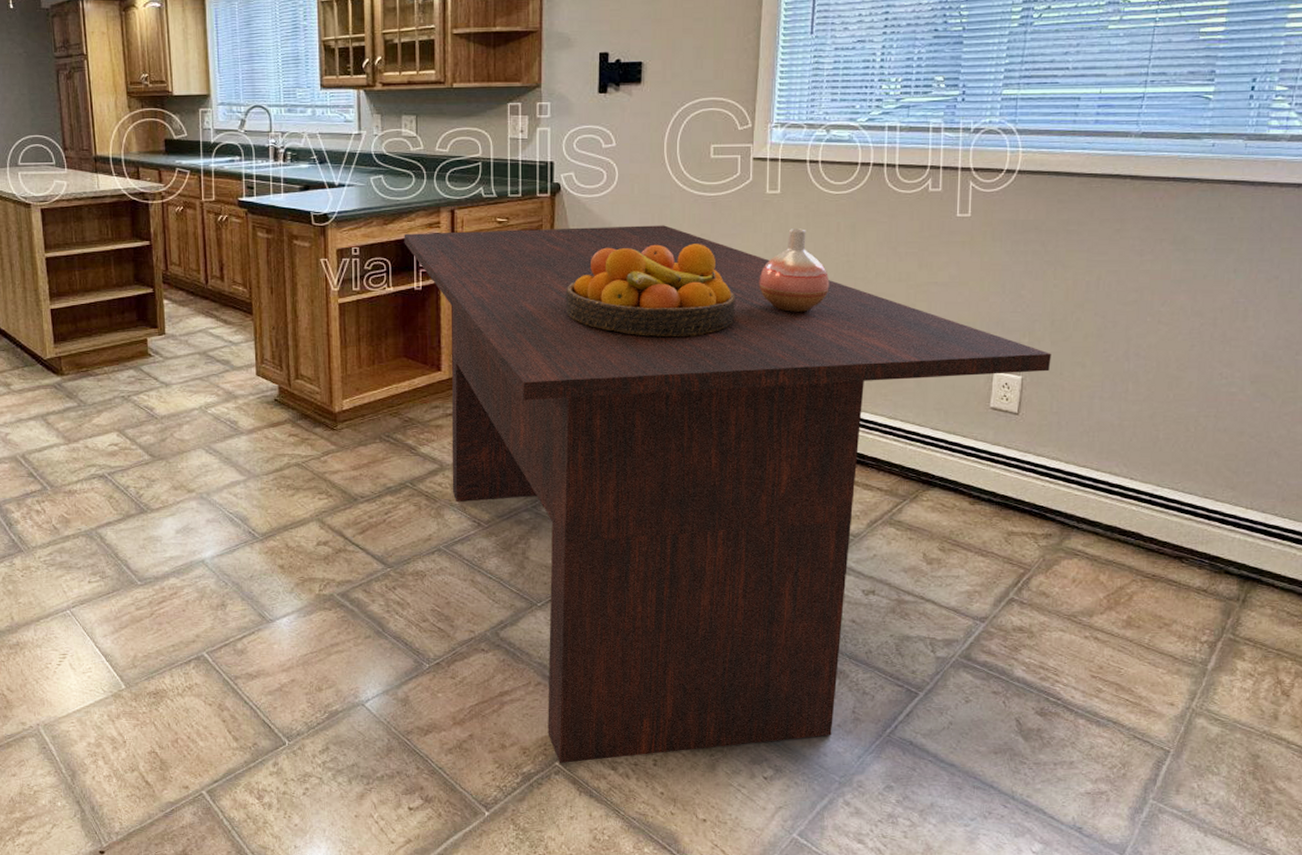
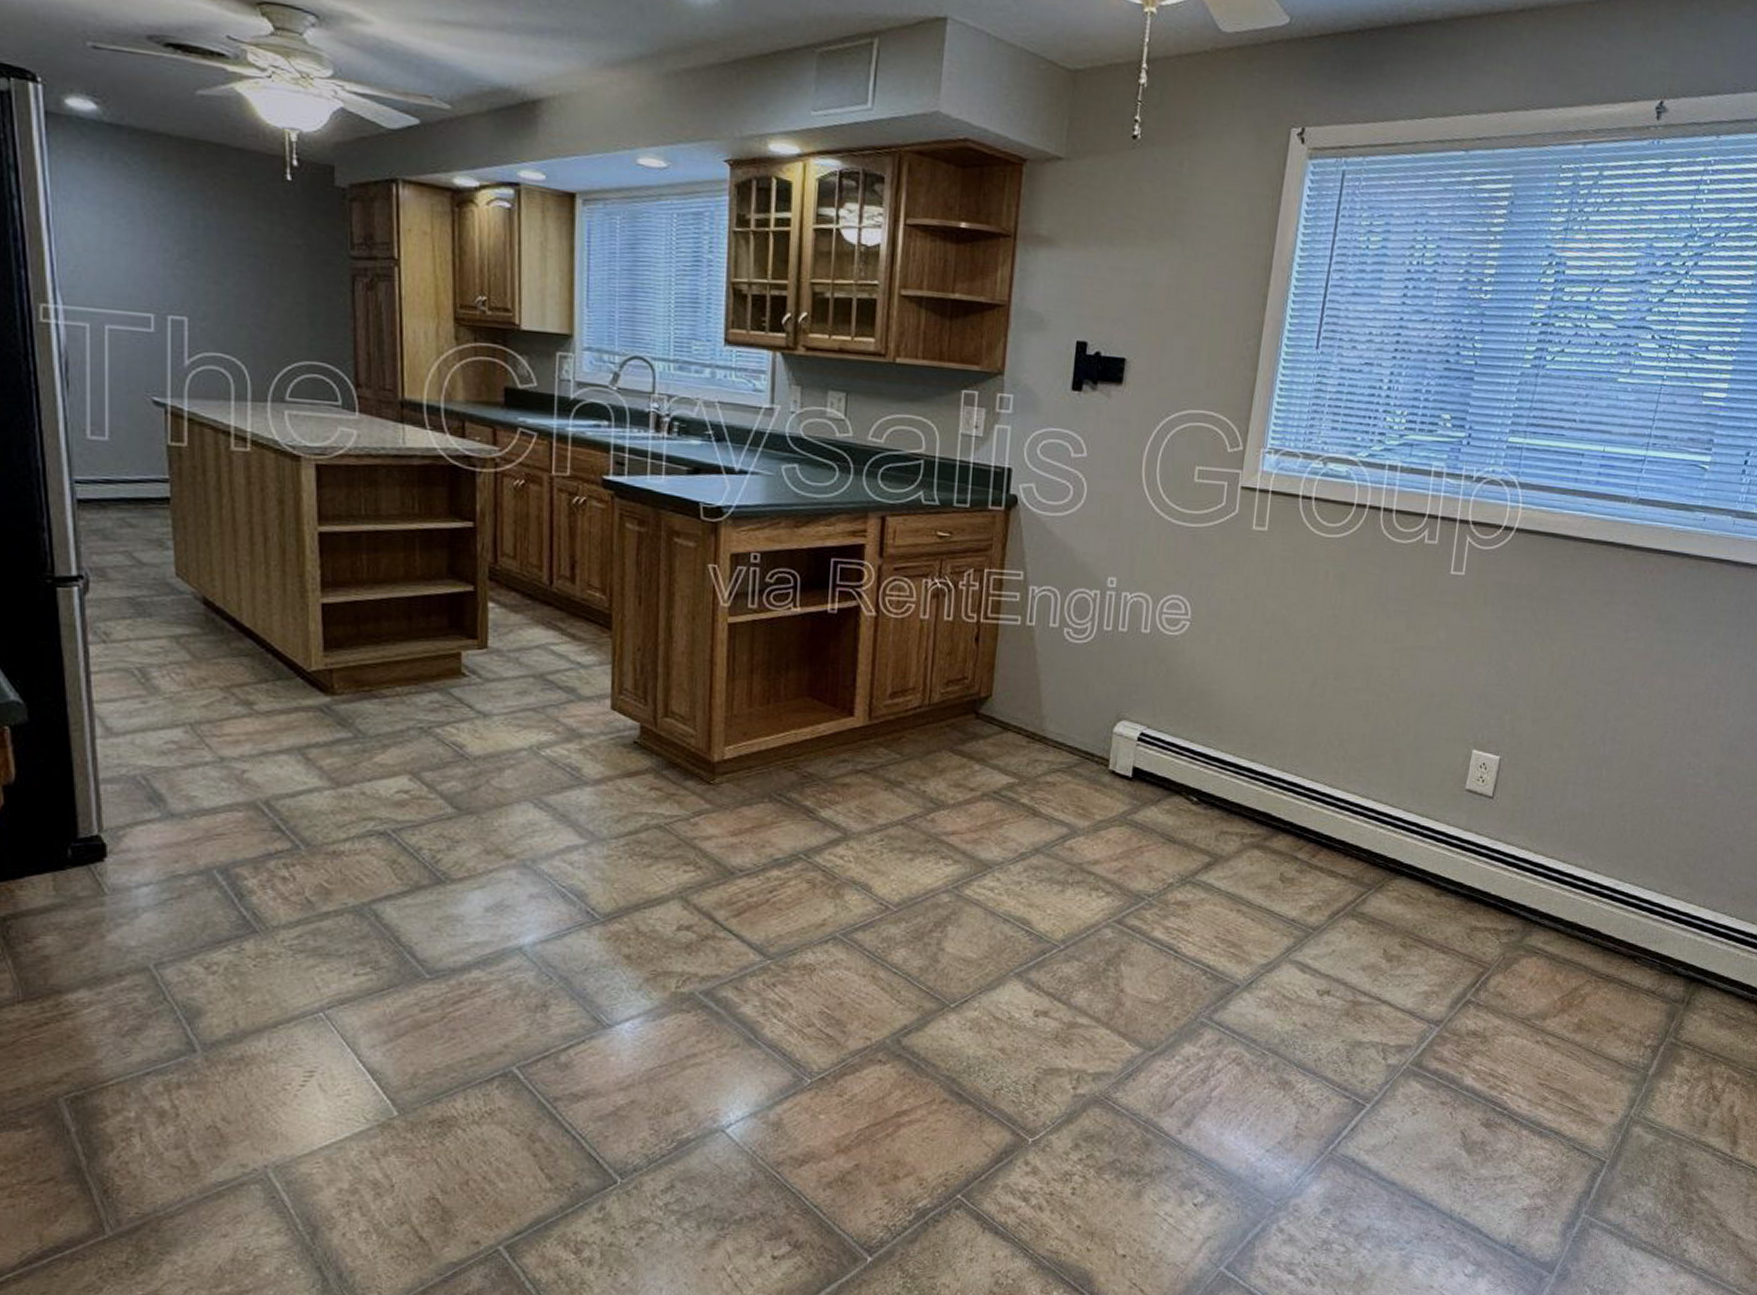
dining table: present [404,225,1052,764] -> none [819,540,1531,1196]
fruit bowl: present [565,244,735,337] -> none [1012,578,1208,692]
vase: present [759,229,830,313] -> none [1235,573,1312,672]

